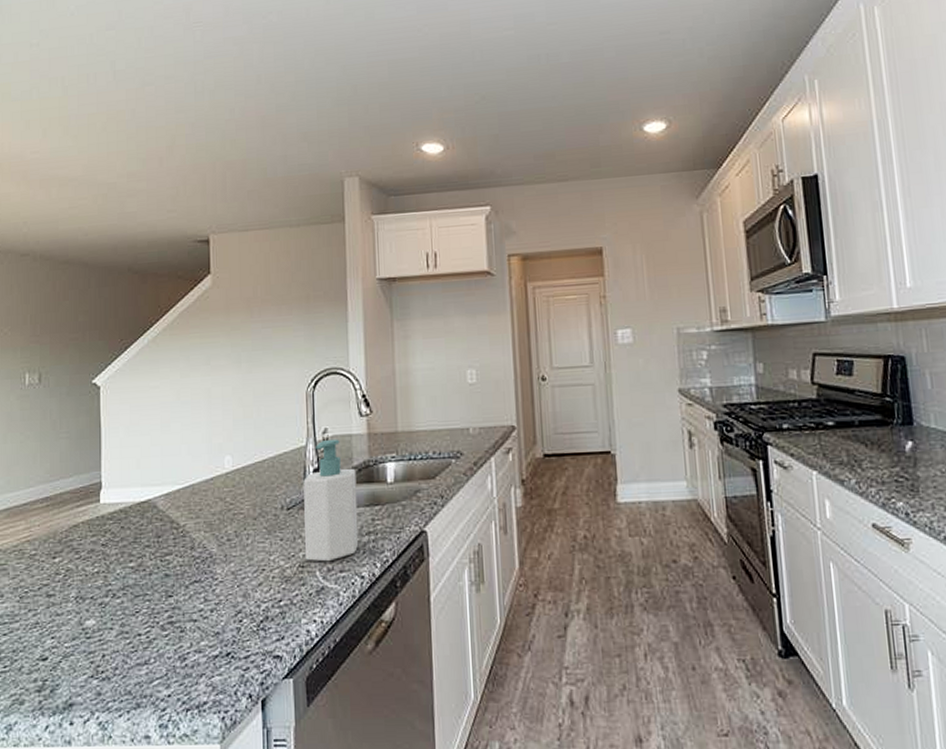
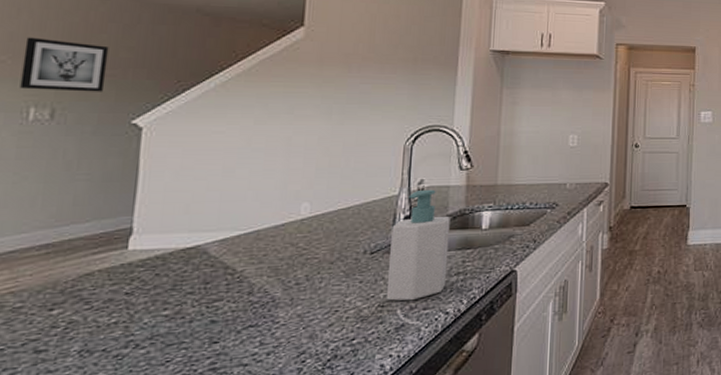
wall art: none [18,309,71,357] -> present [20,37,109,92]

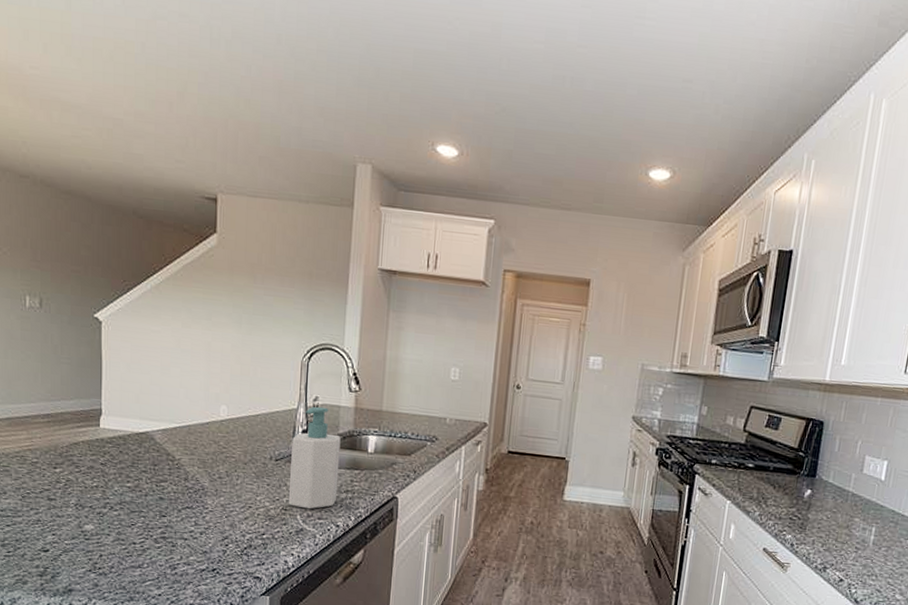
wall art: present [20,37,109,92] -> none [17,232,73,286]

